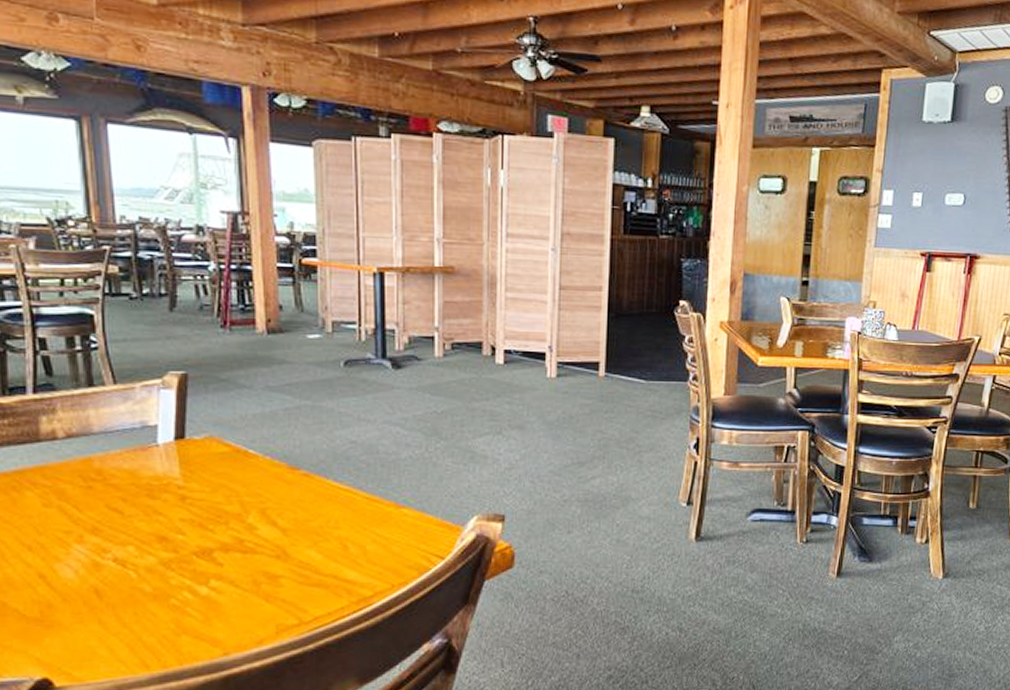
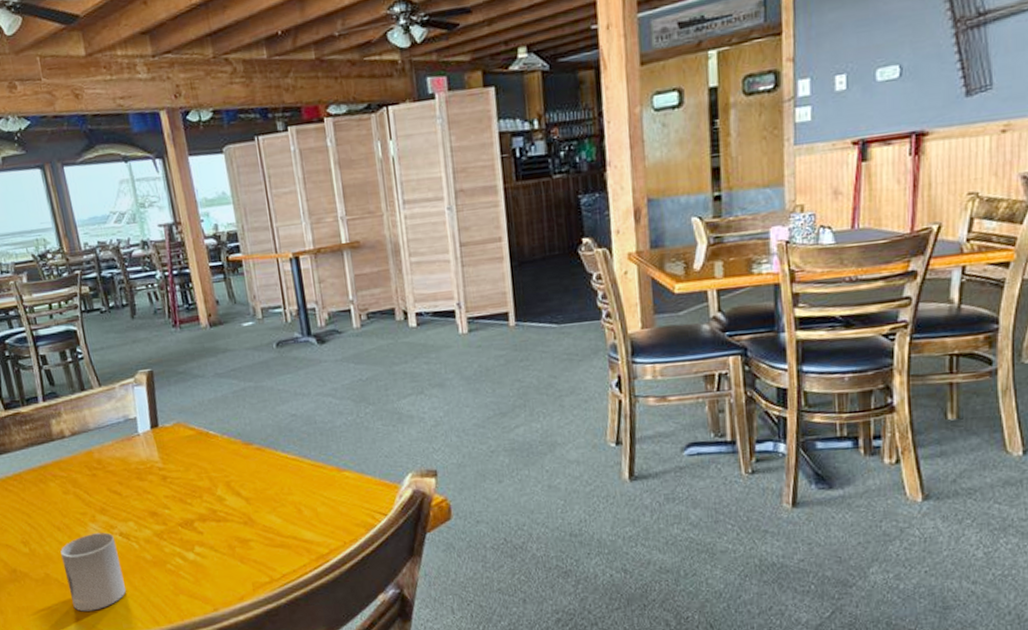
cup: none [27,557,111,651] -> present [60,532,126,612]

